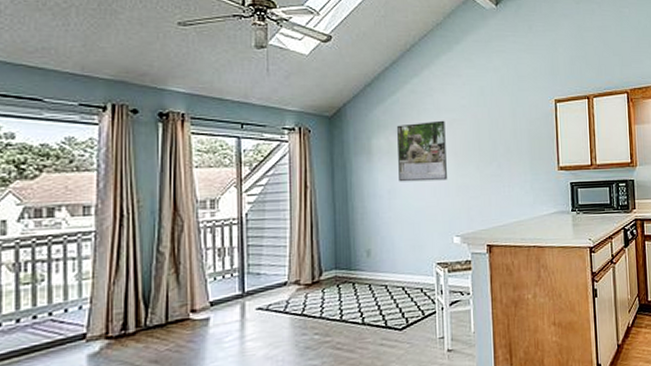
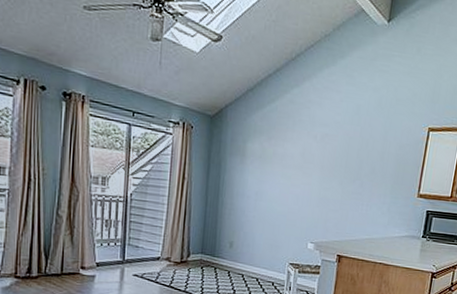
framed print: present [397,120,447,182] -> none [266,132,318,191]

